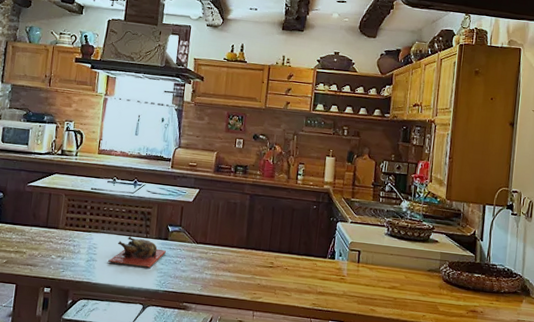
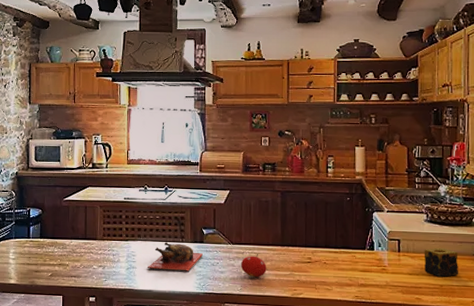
fruit: none [203,255,229,279] -> present [241,254,267,278]
candle: none [381,261,414,290] -> present [424,247,459,277]

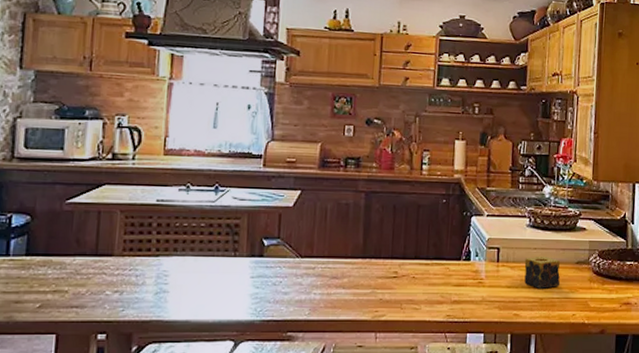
cutting board: present [147,242,203,271] -> none [183,257,261,294]
fruit: present [241,254,267,278] -> none [311,269,343,298]

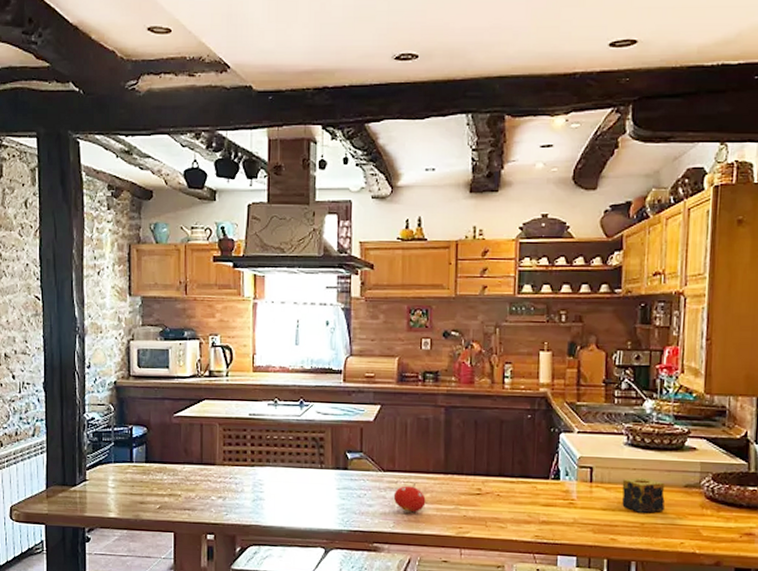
fruit: none [311,269,343,298] -> present [394,483,426,513]

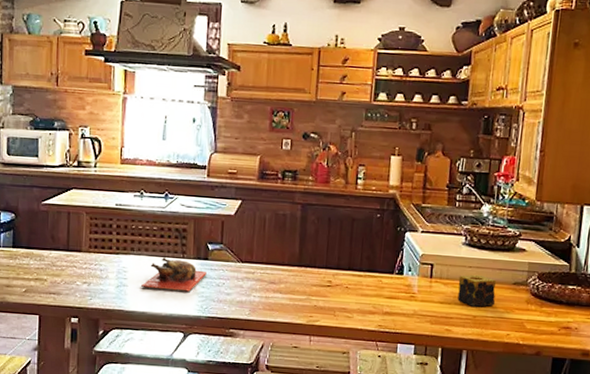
cutting board: none [277,468,346,504] -> present [140,257,207,292]
fruit: present [394,483,426,513] -> none [251,274,280,302]

